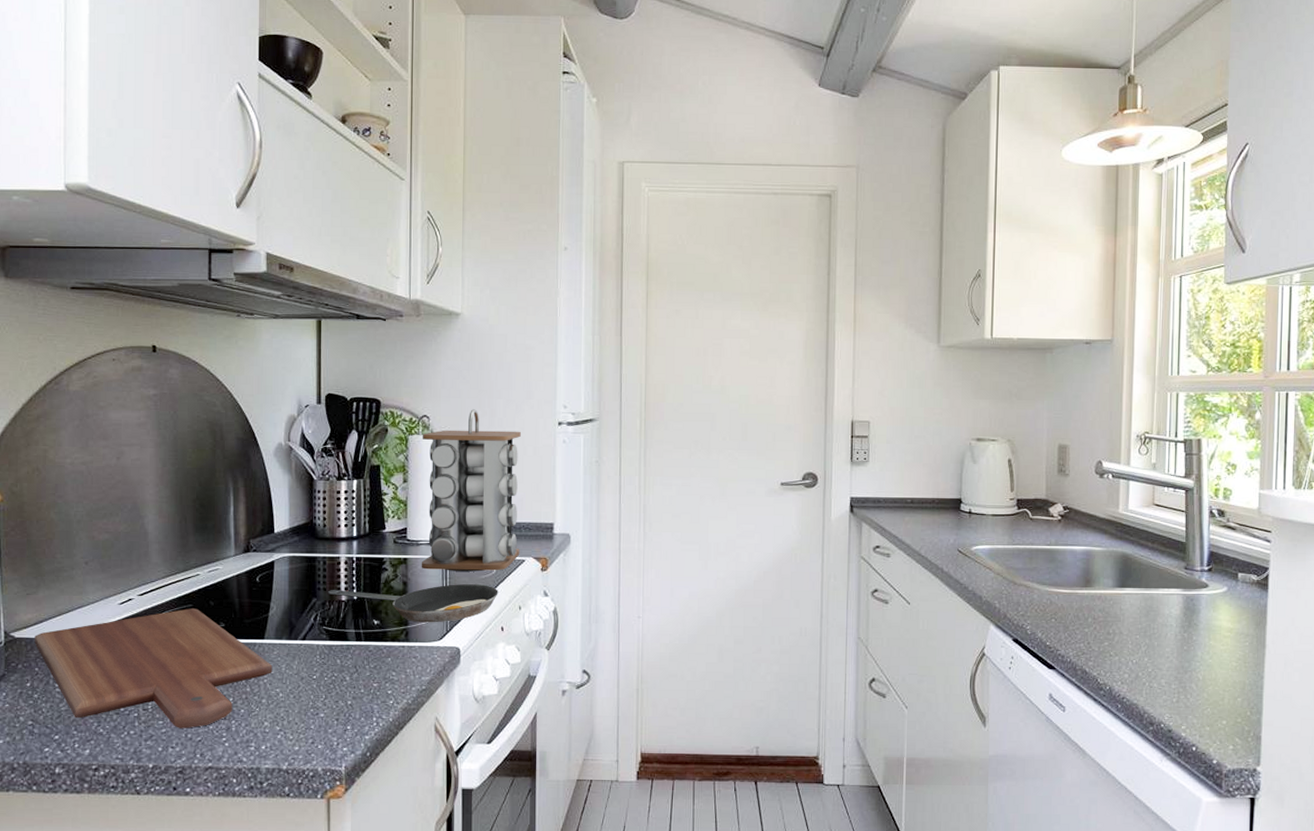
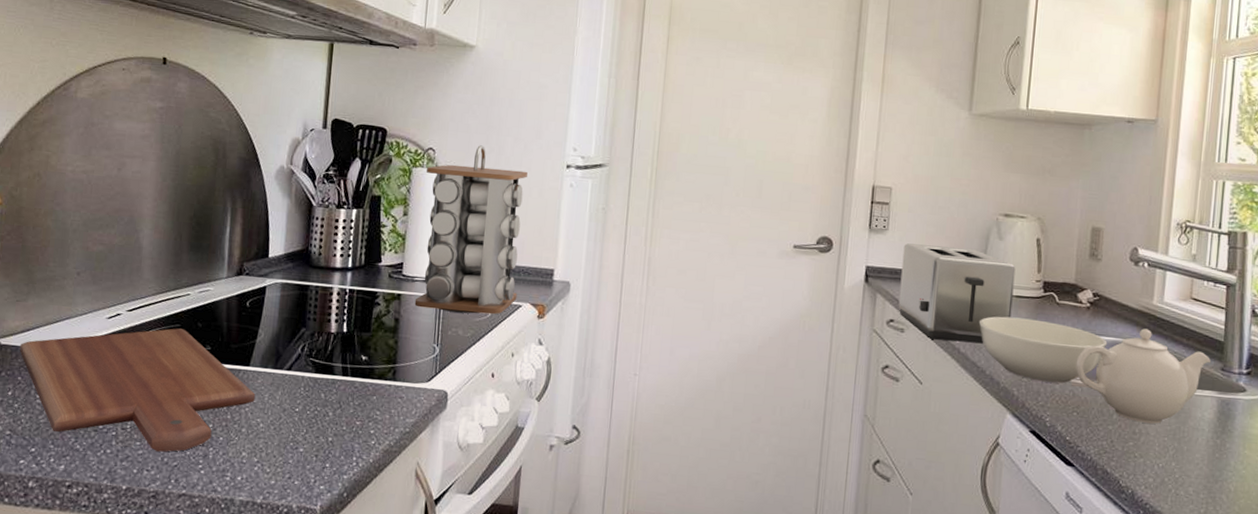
frying pan: present [327,584,498,623] -> none [317,321,492,364]
toaster: none [883,473,990,562] -> present [898,243,1016,344]
bowl: none [959,535,1079,593] -> present [978,316,1108,384]
teapot: none [1051,536,1175,624] -> present [1075,328,1212,424]

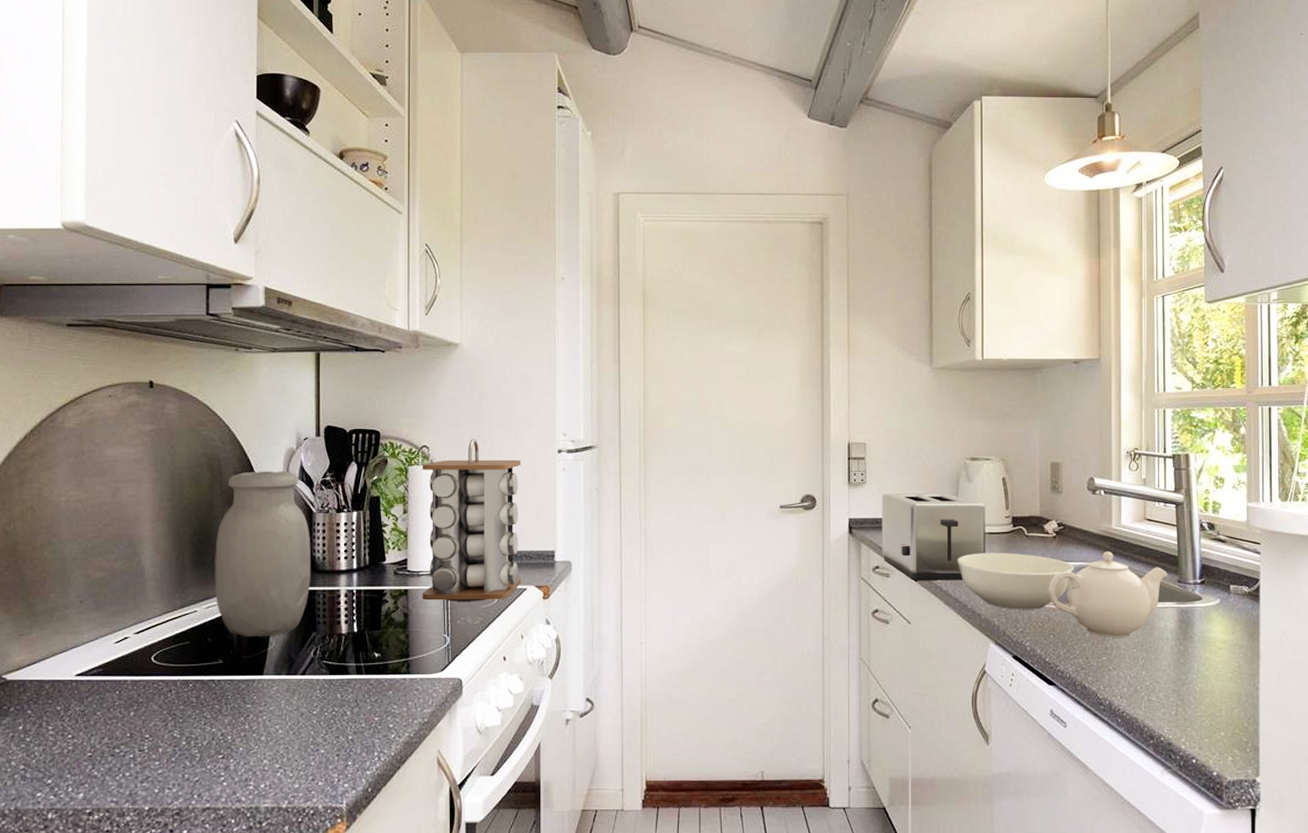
cutting board: present [19,328,256,452] -> none [27,645,272,769]
jar: none [209,158,308,328] -> present [215,471,311,637]

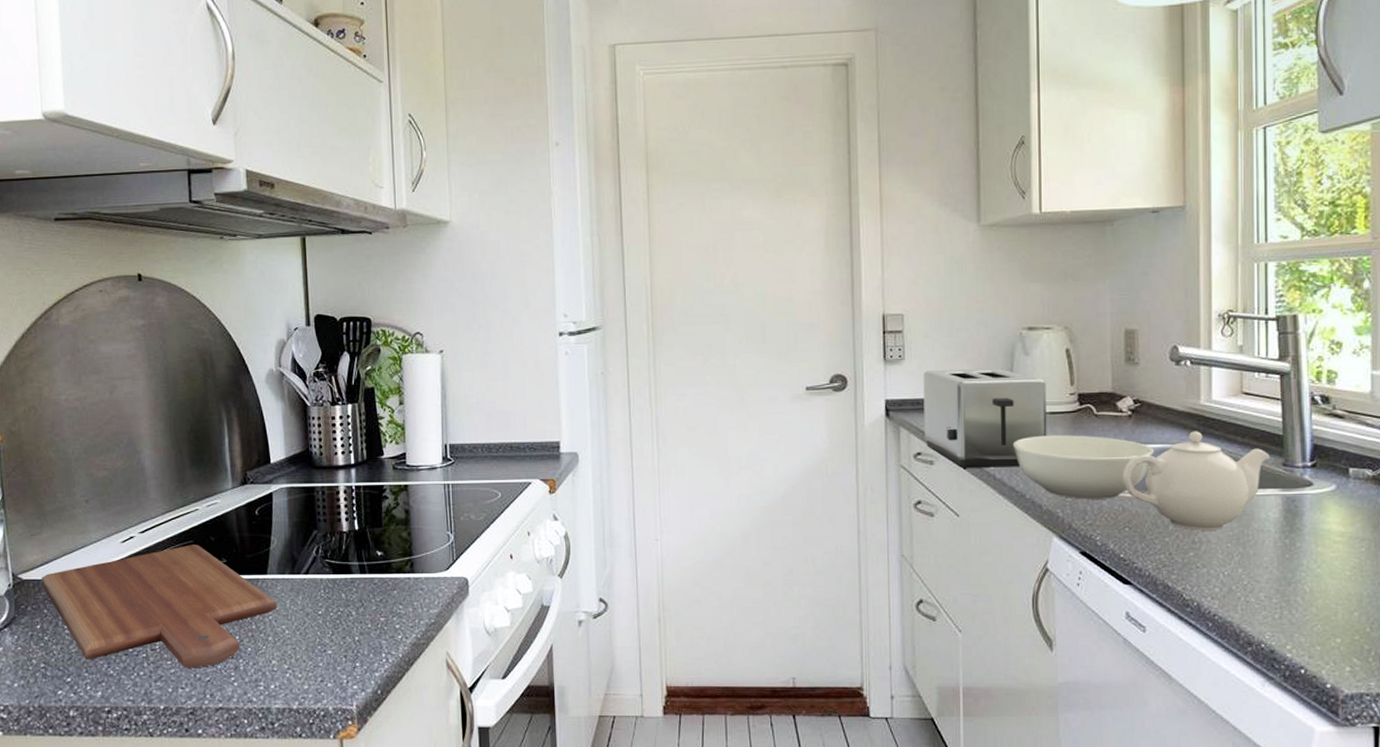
cutting board: none [27,645,272,769] -> present [41,544,277,668]
jar: present [215,471,311,637] -> none [212,363,309,535]
spice rack: present [422,439,521,602] -> none [417,323,526,497]

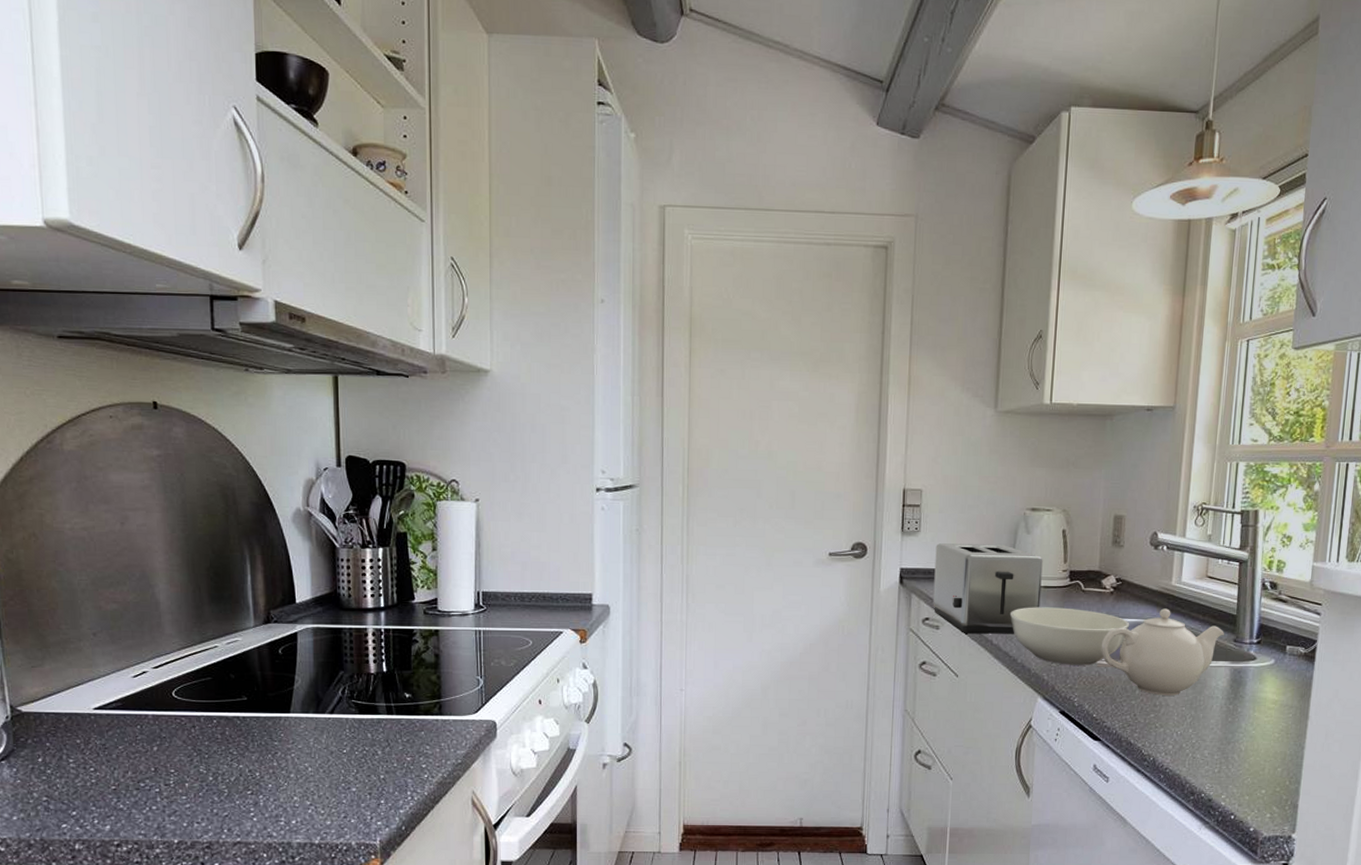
cutting board: present [41,544,277,668] -> none [43,681,300,804]

